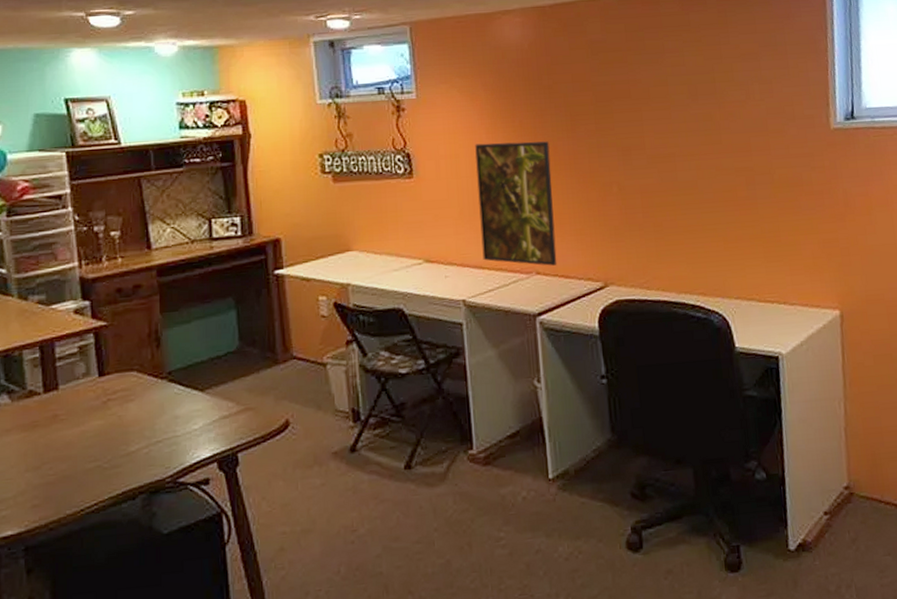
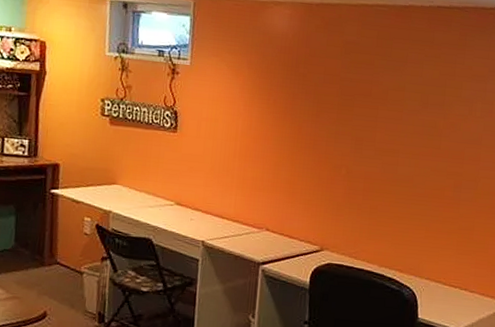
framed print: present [475,141,557,266] -> none [224,113,295,226]

